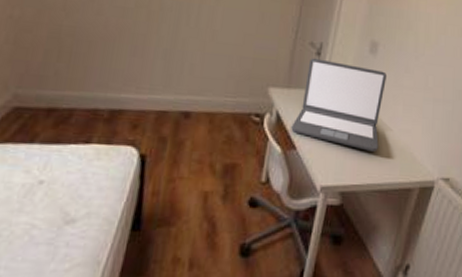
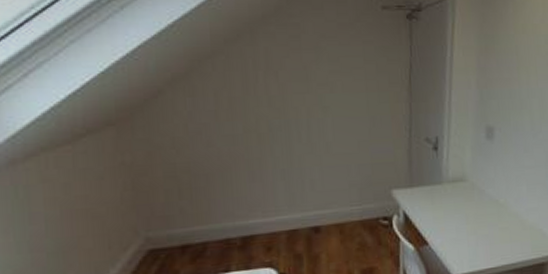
laptop: present [291,58,386,151] -> none [420,153,508,235]

